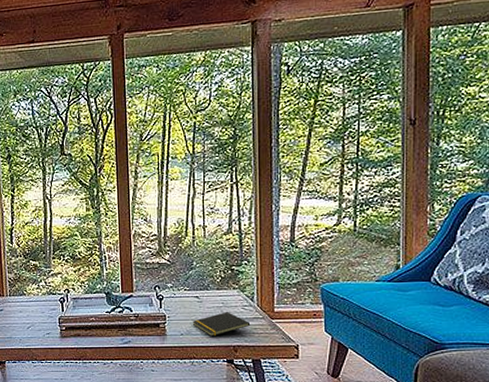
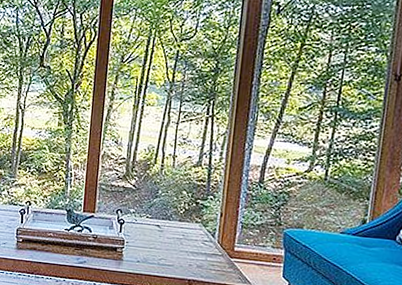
notepad: present [192,312,251,337] -> none [150,244,209,268]

